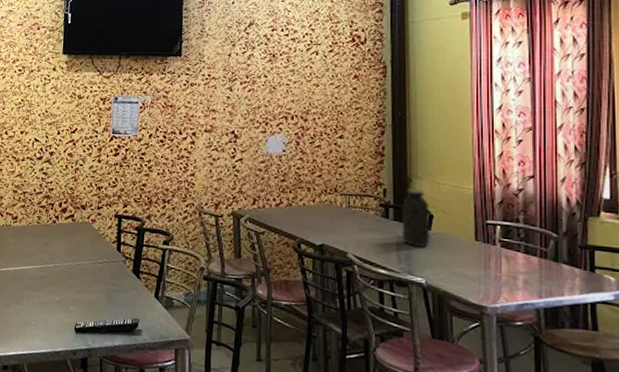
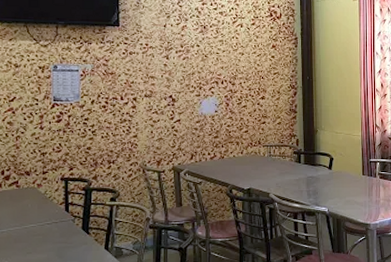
water jug: present [402,188,430,247] -> none [310,137,331,183]

